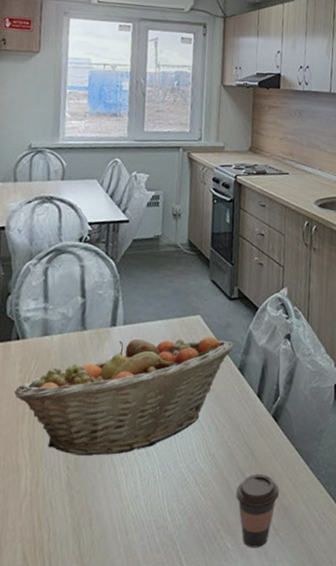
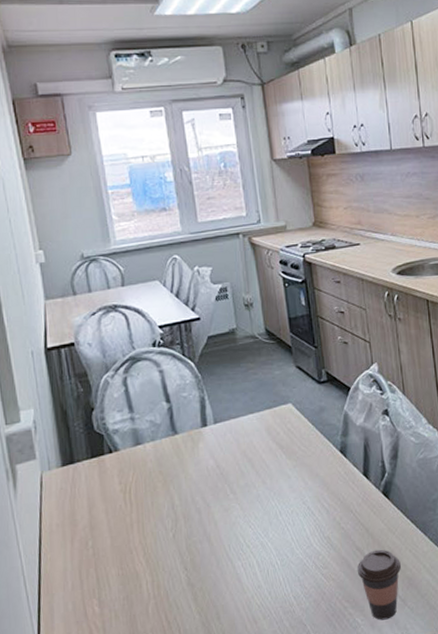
fruit basket: present [14,336,233,456] -> none [117,422,331,556]

